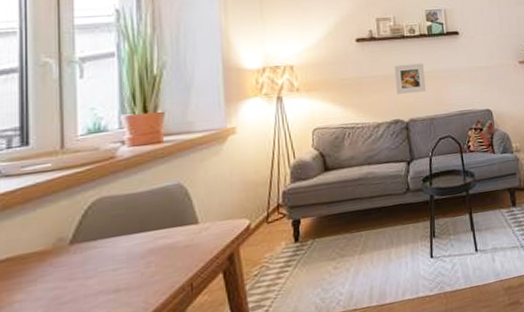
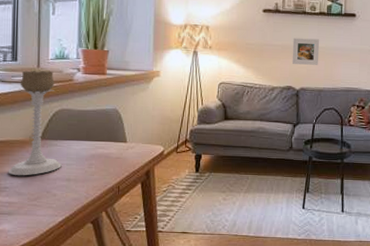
candle holder: none [20,151,105,303] -> present [8,70,62,176]

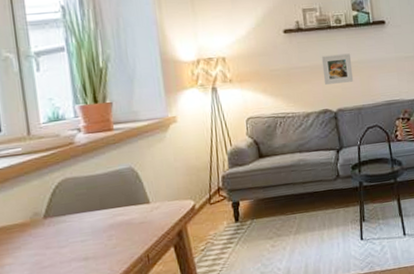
candle holder: present [8,70,62,176] -> none [8,137,75,267]

